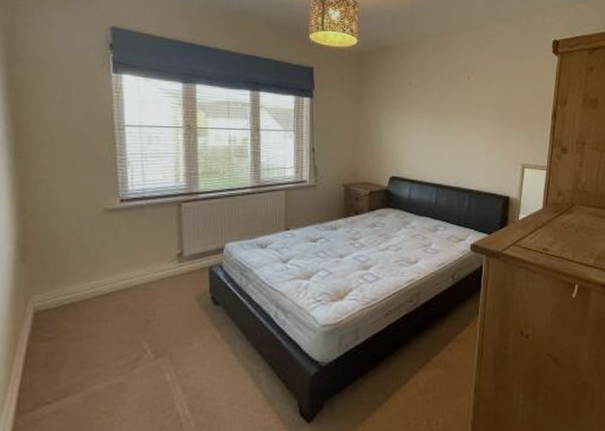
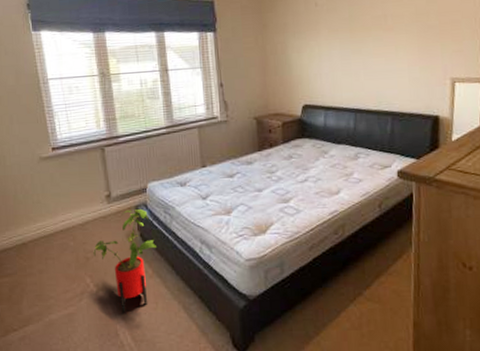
house plant: none [155,270,229,382] -> present [93,209,158,313]

